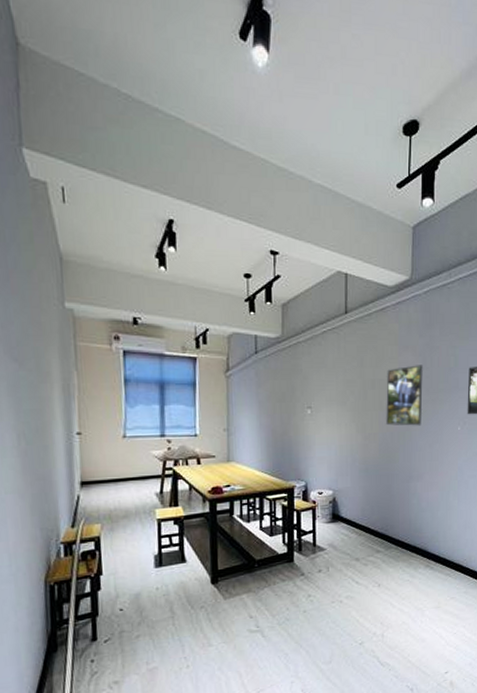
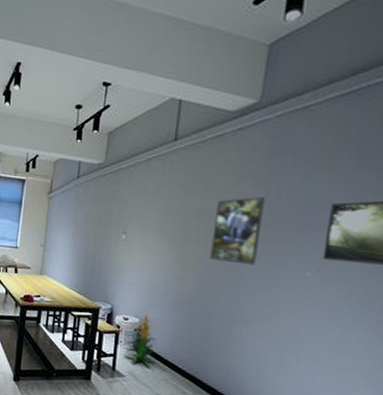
indoor plant: none [323,483,353,536] -> present [125,312,158,368]

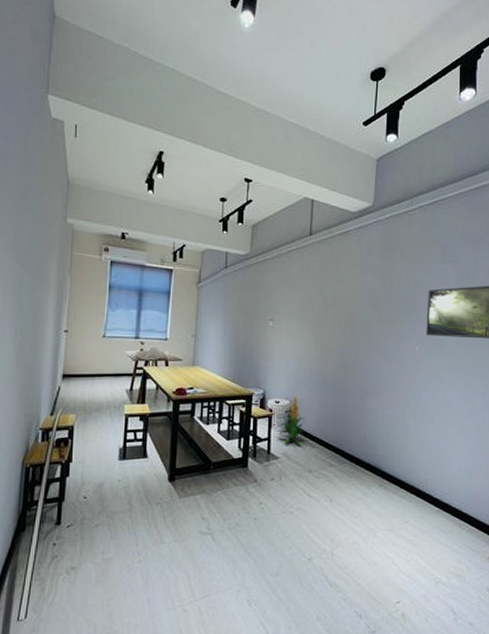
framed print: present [210,197,265,265] -> none [344,285,383,344]

